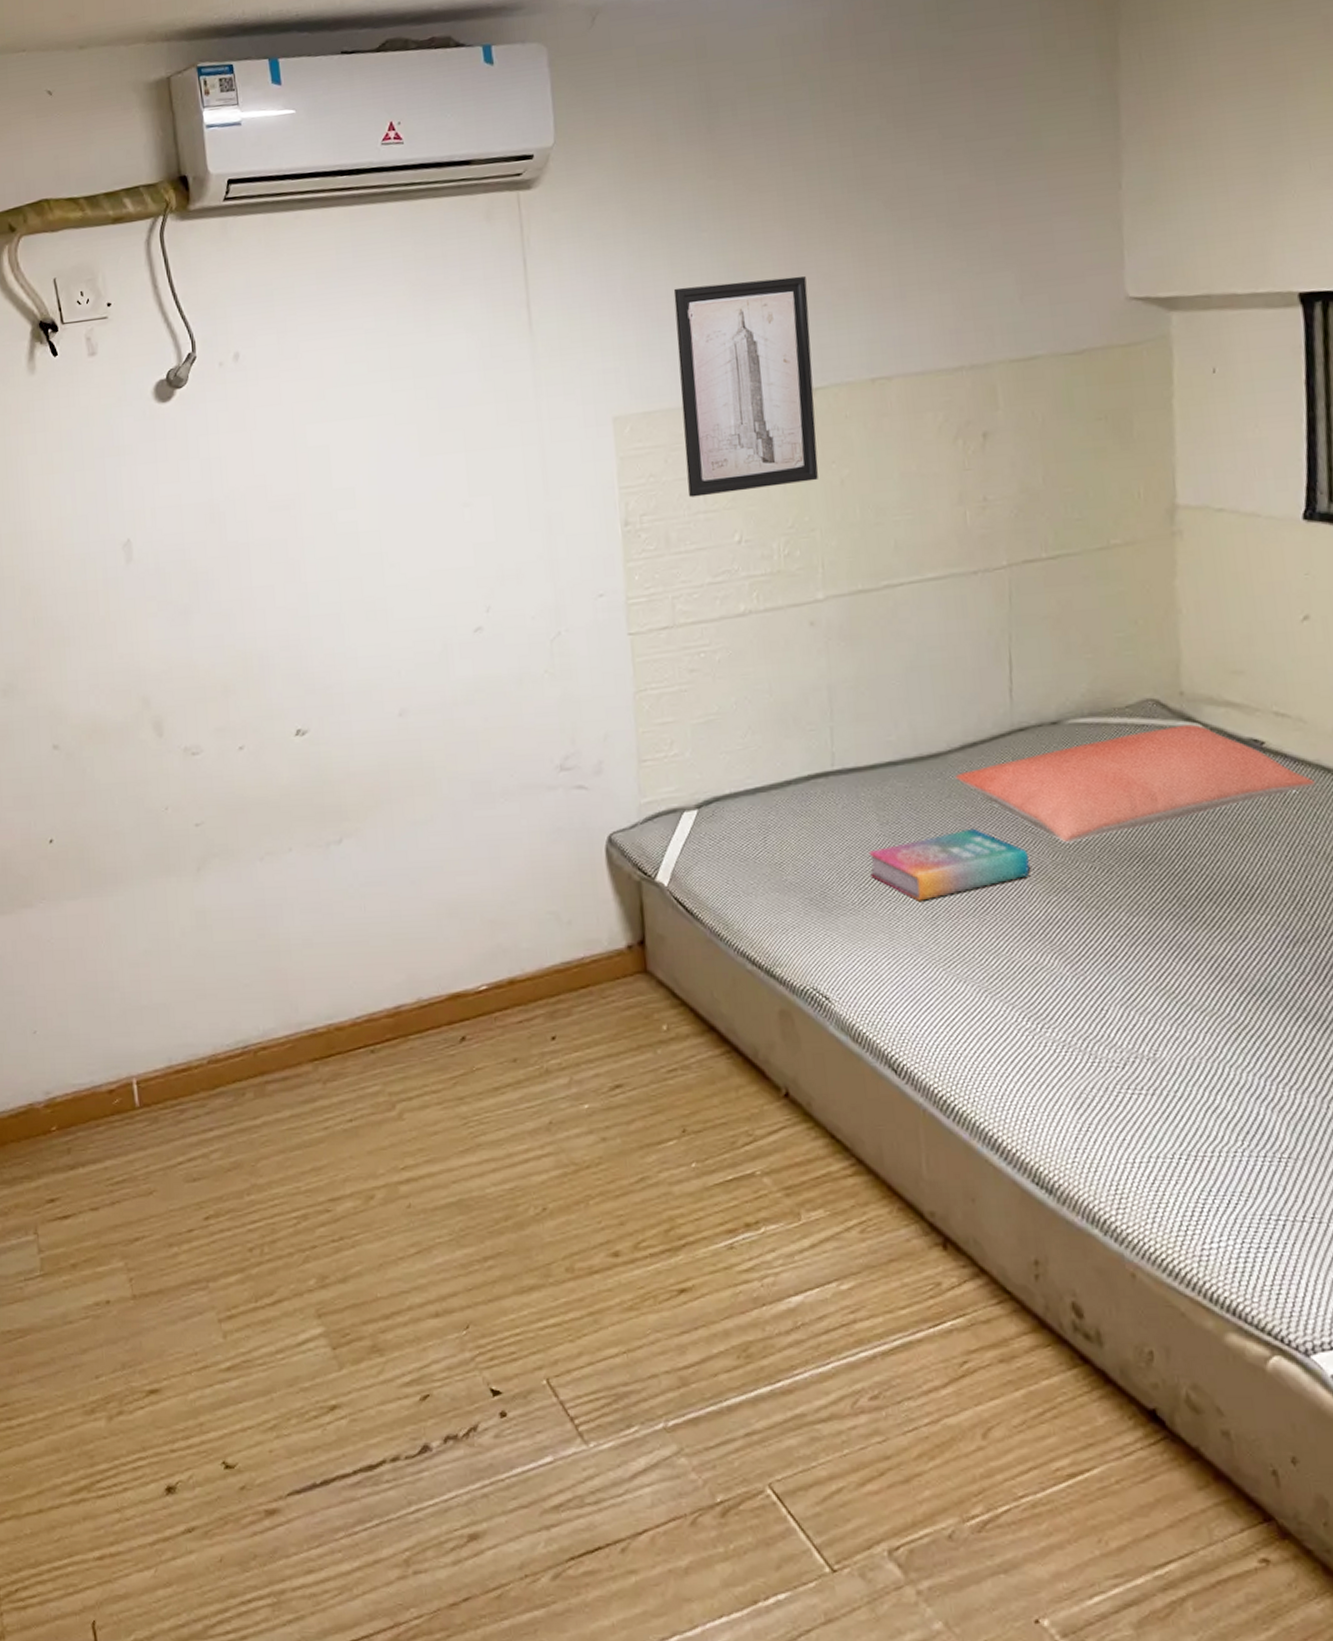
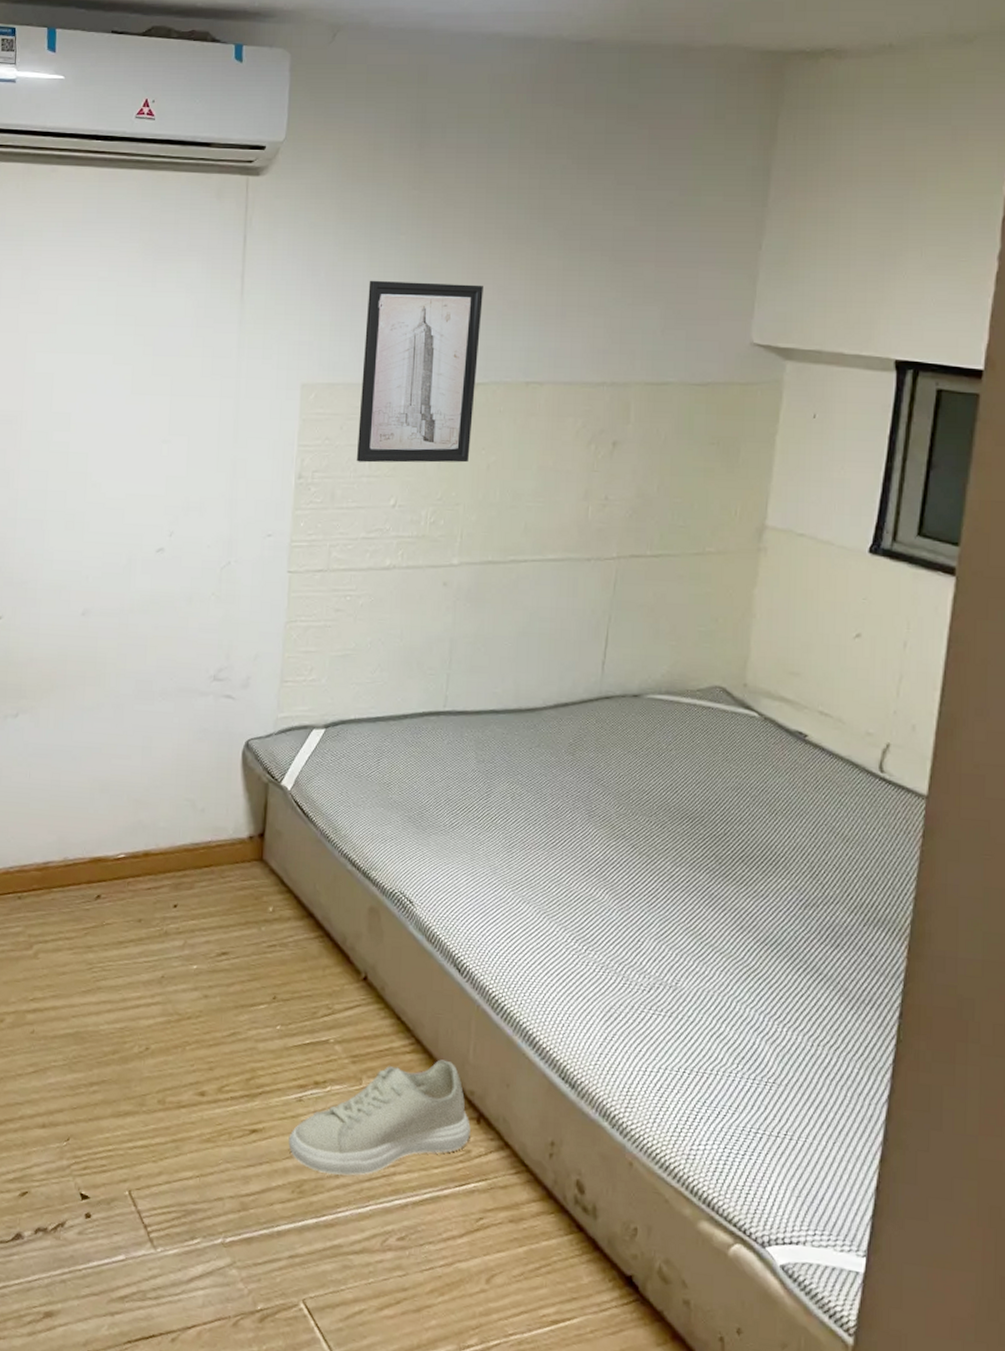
sneaker: none [724,1179,938,1332] -> present [288,1059,471,1176]
book: present [868,828,1030,901] -> none [463,775,597,831]
pillow: present [955,724,1317,843] -> none [546,711,845,799]

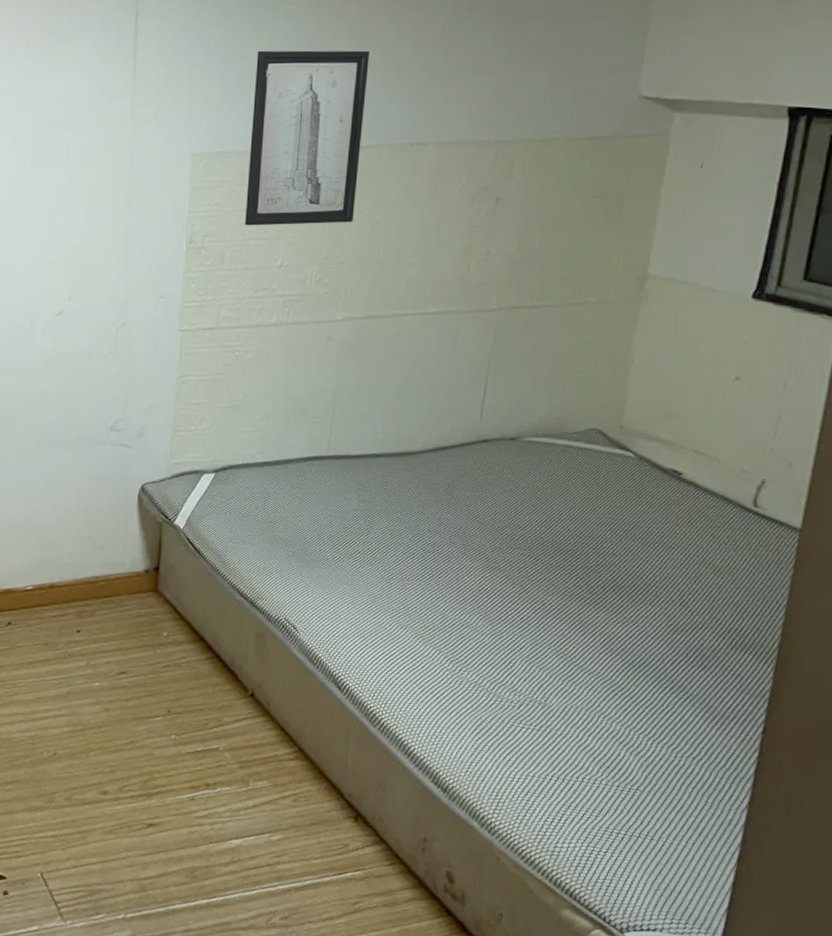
sneaker: present [288,1059,471,1176] -> none [182,766,349,864]

